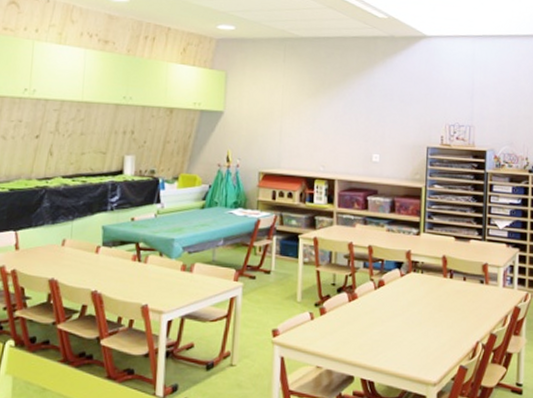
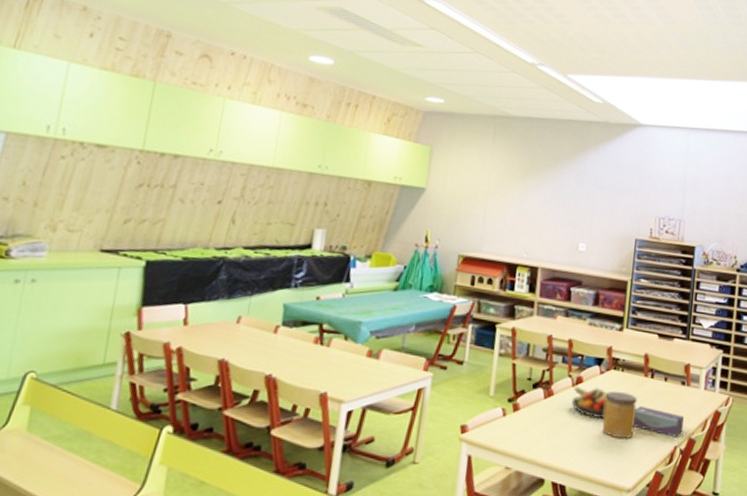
fruit bowl: none [375,289,409,319] -> present [571,386,608,420]
jar: none [405,292,438,336] -> present [602,391,637,438]
tissue box: none [435,304,484,333] -> present [633,405,684,437]

